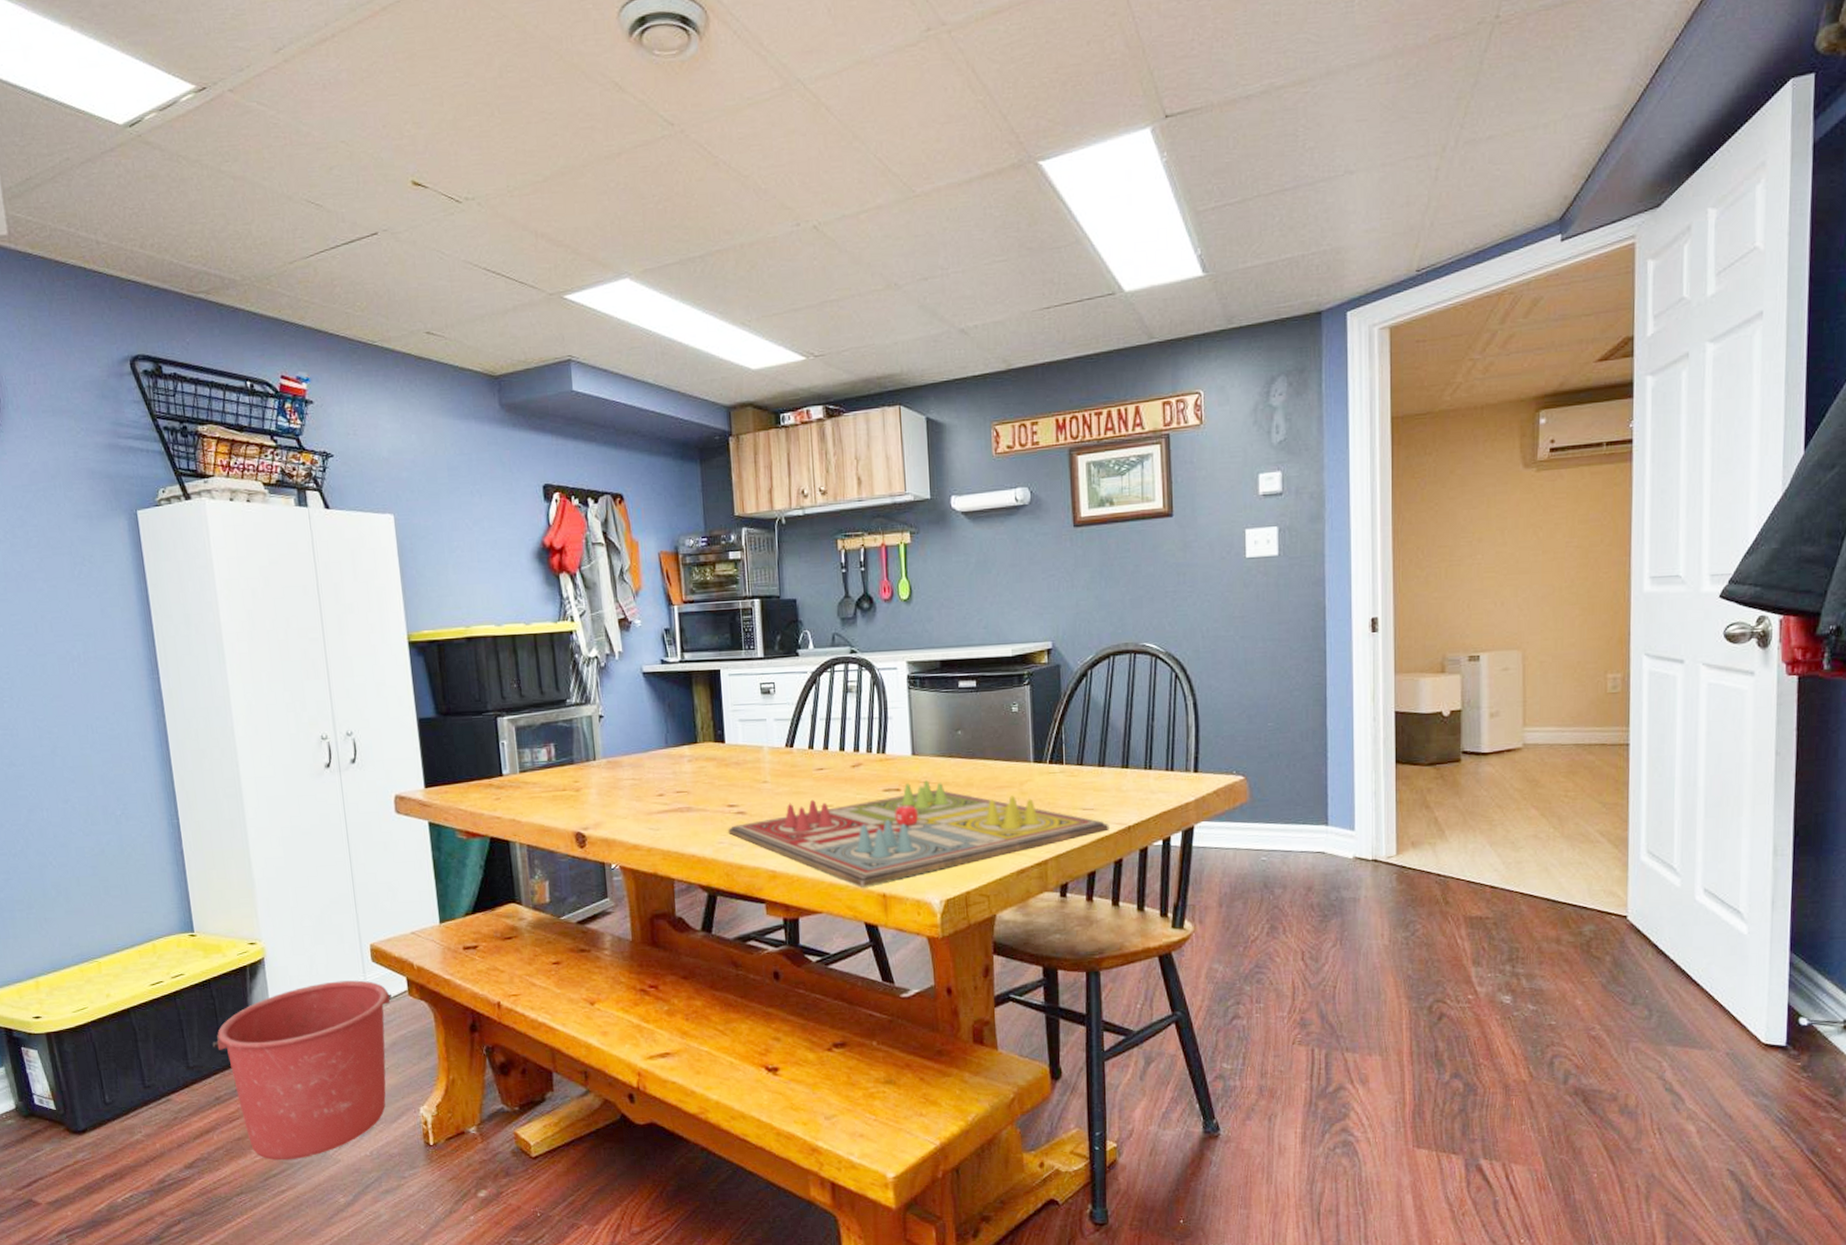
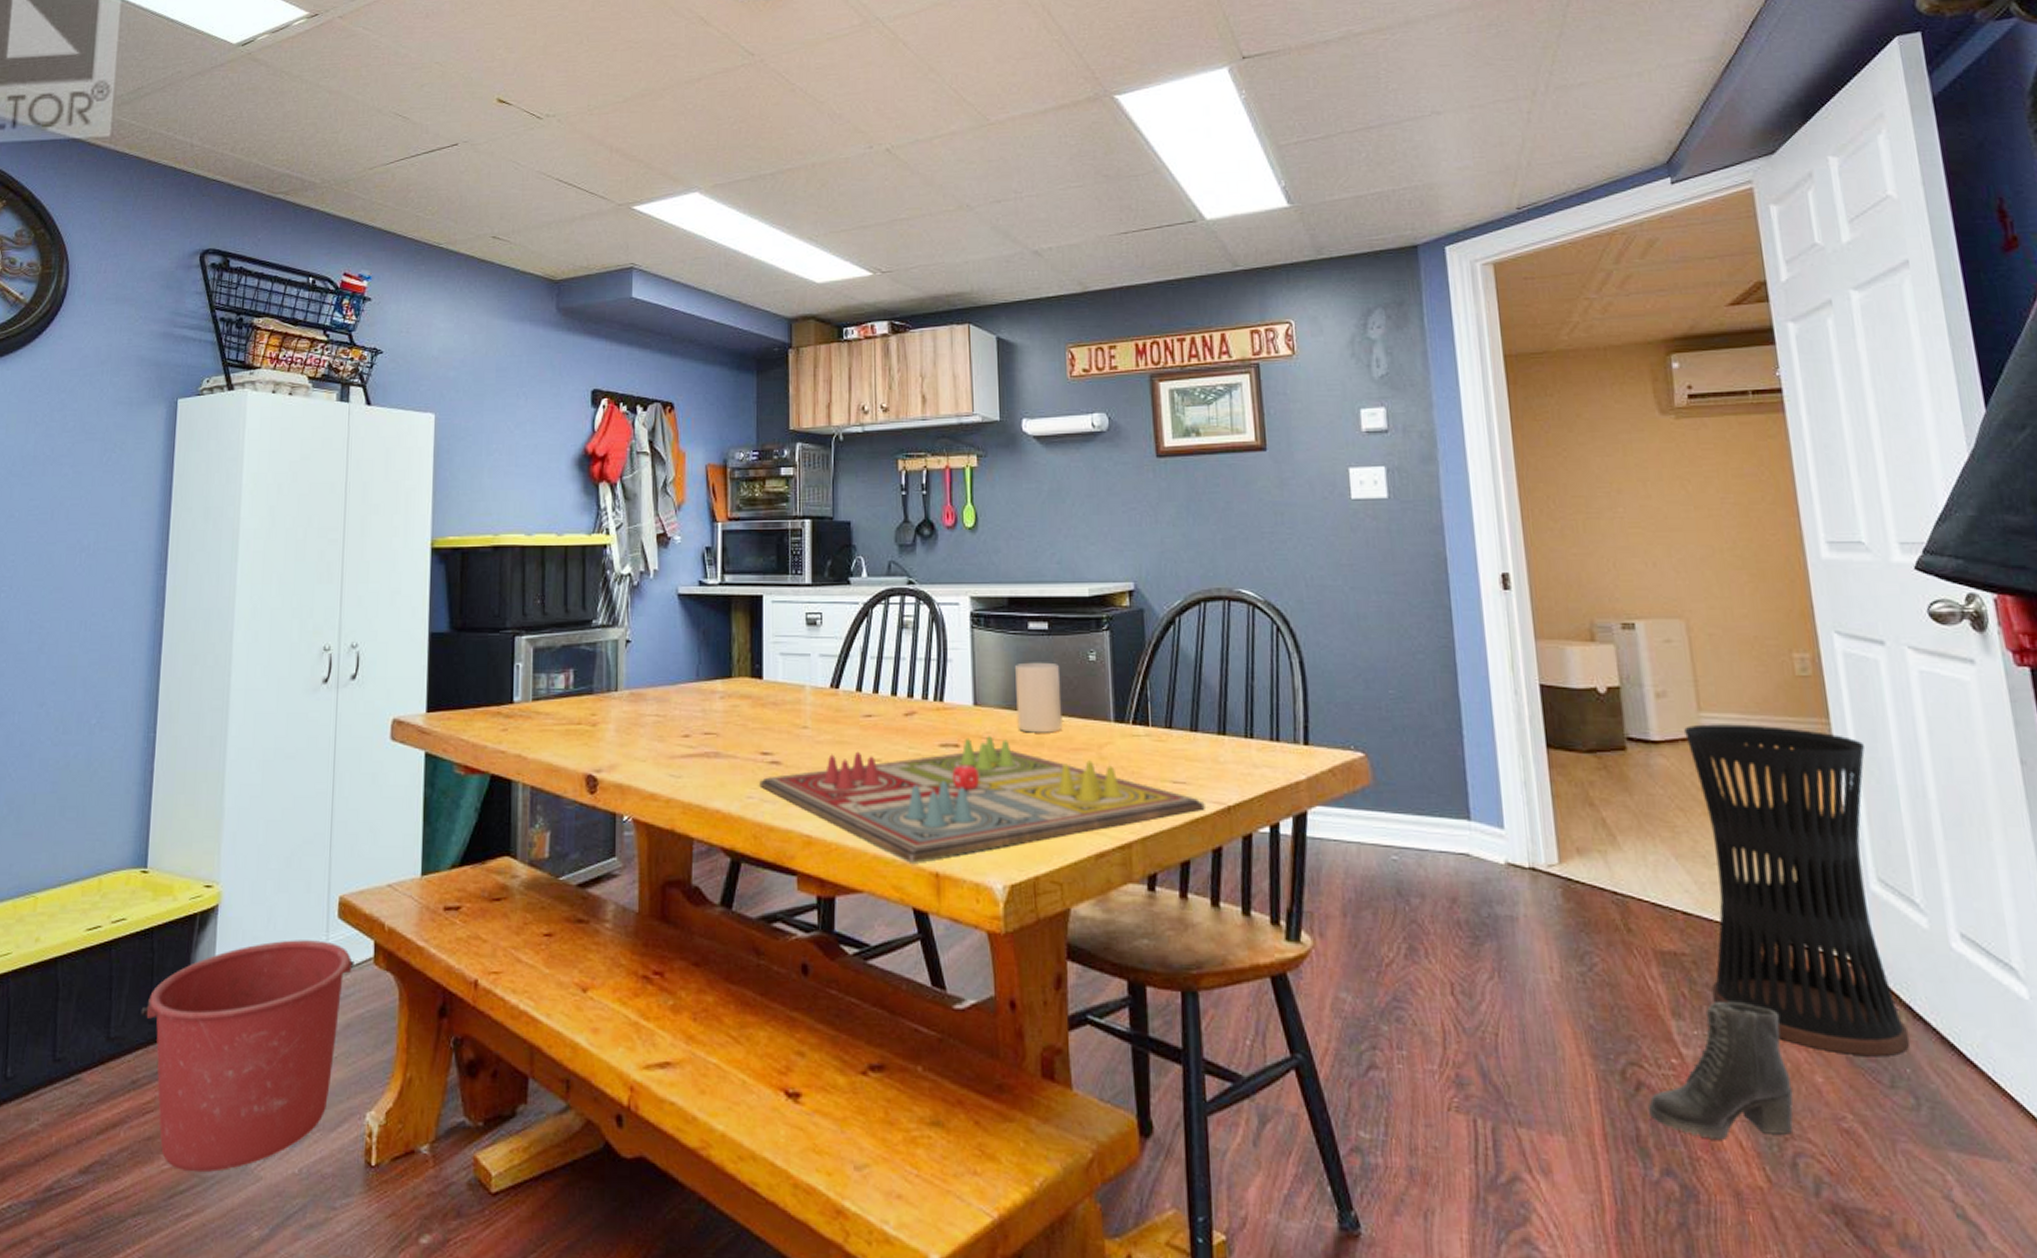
cup: none [948,715,989,776] -> present [1015,662,1063,733]
boot: none [1447,950,1558,1050] -> present [1649,1001,1794,1140]
umbrella stand: none [1506,735,1653,983] -> present [1684,724,1911,1056]

